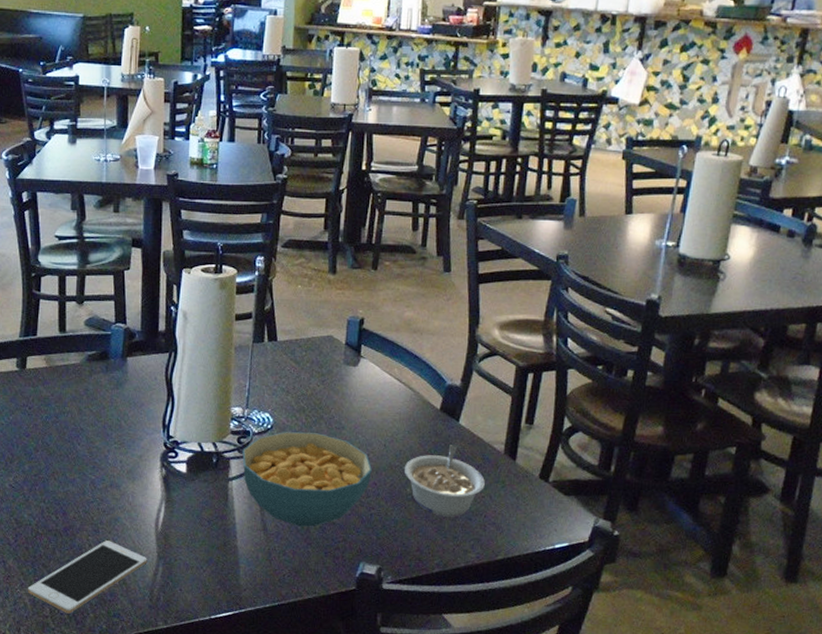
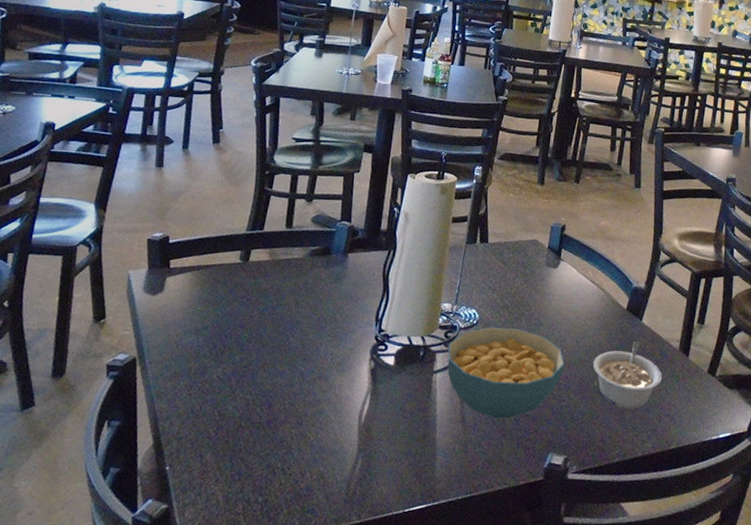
cell phone: present [27,540,147,614] -> none [221,433,348,510]

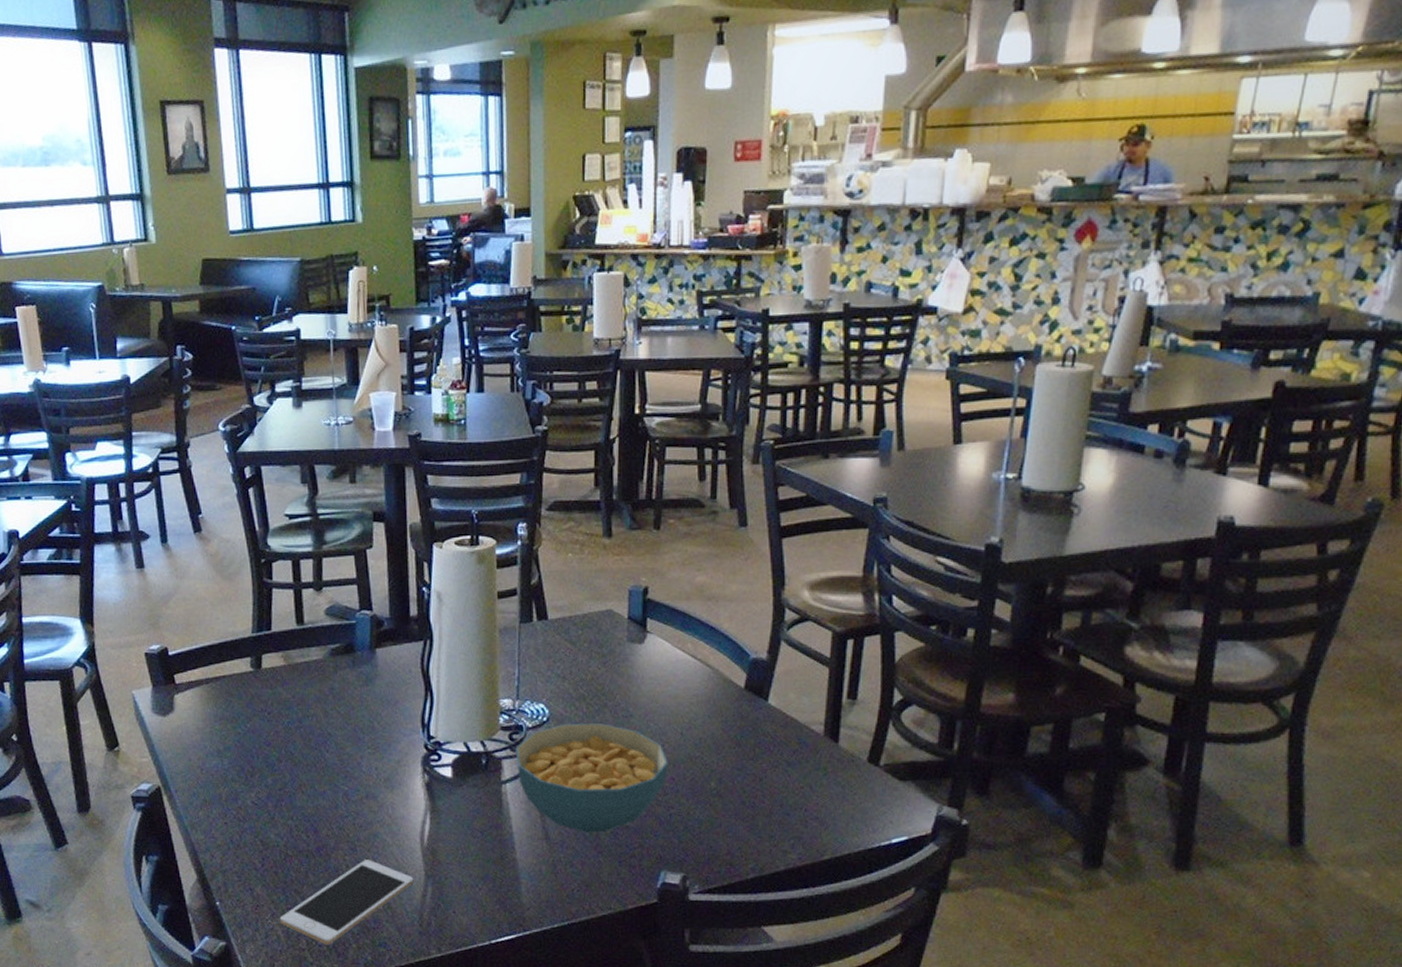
cell phone: none [221,433,348,510] -> present [279,860,414,945]
legume: present [592,342,663,409] -> none [705,729,804,813]

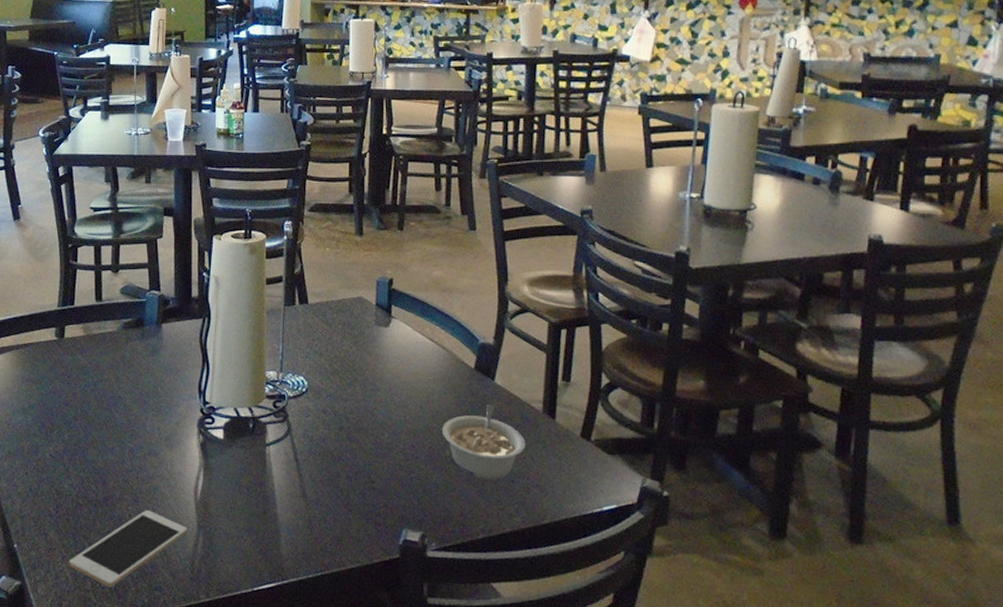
cereal bowl: present [515,724,668,833] -> none [278,395,409,493]
legume: none [705,729,804,813] -> present [441,404,526,480]

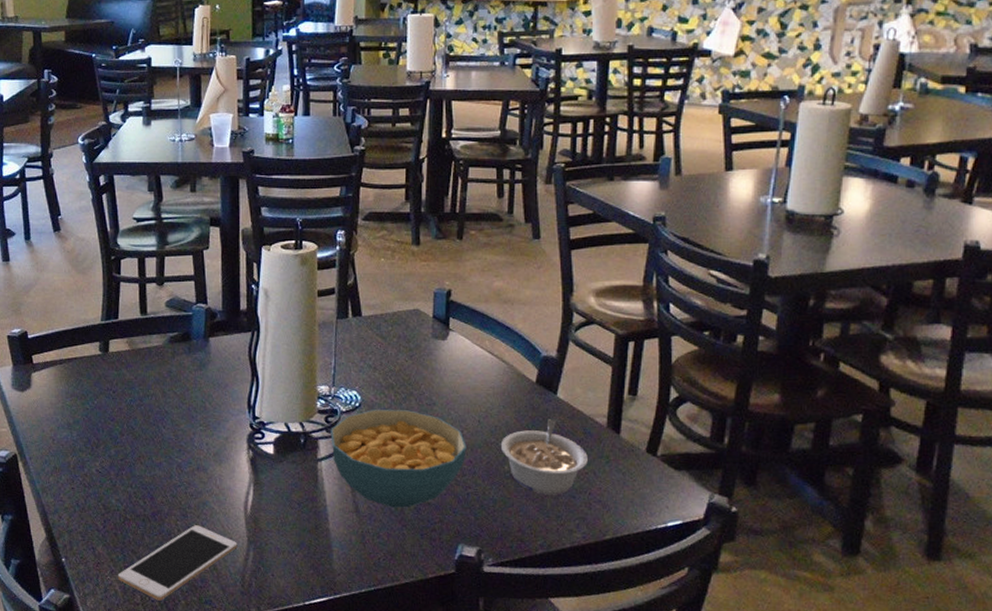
cereal bowl: none [278,395,409,493] -> present [330,410,467,508]

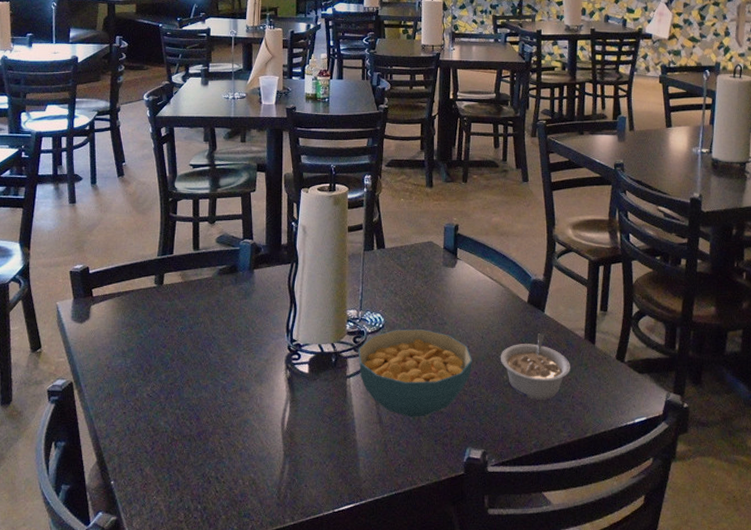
cell phone: present [117,525,238,601] -> none [163,442,275,517]

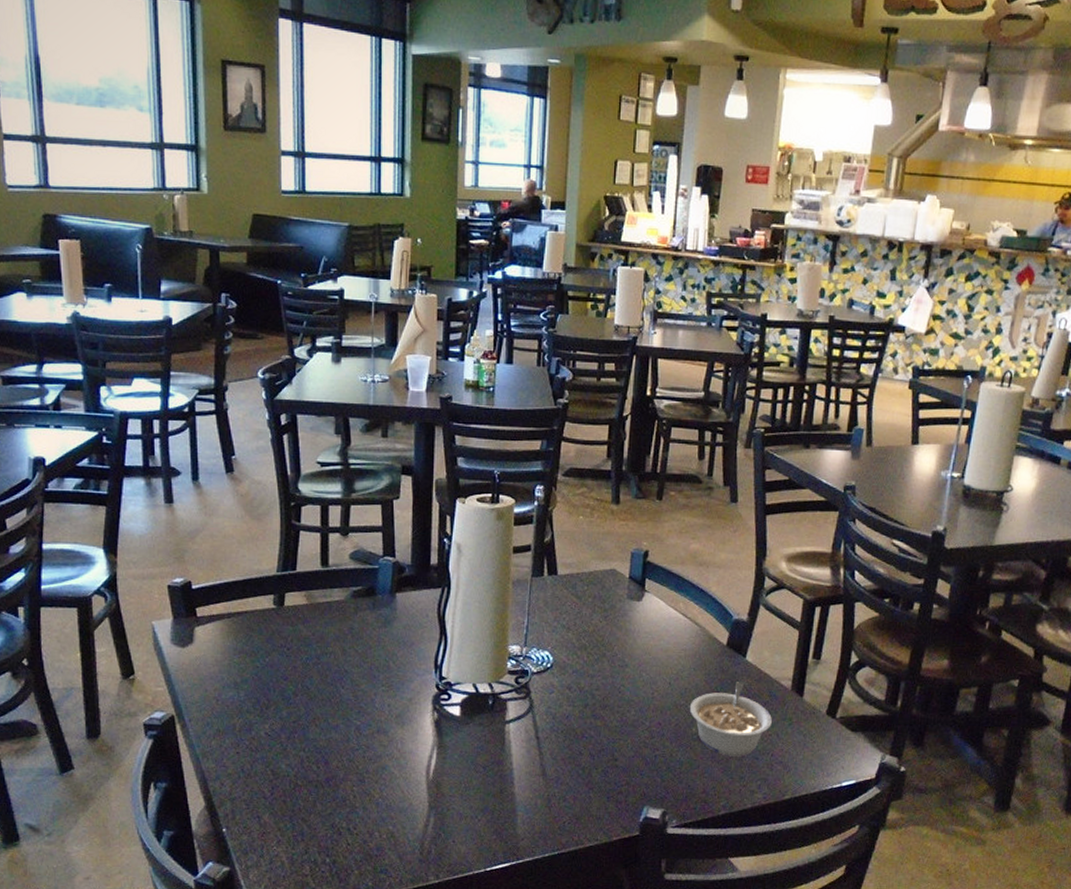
cereal bowl: present [358,329,472,417] -> none [520,671,656,771]

